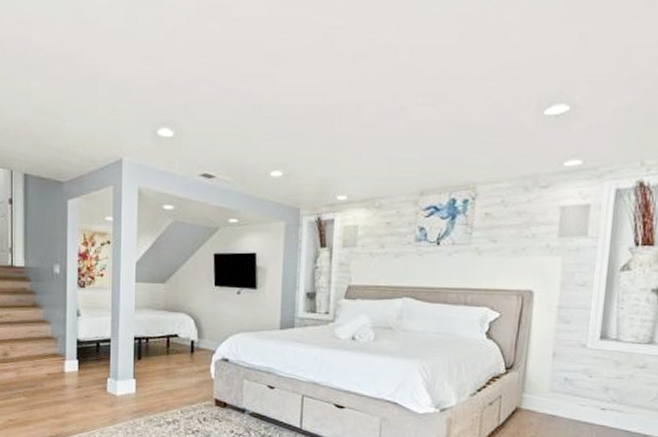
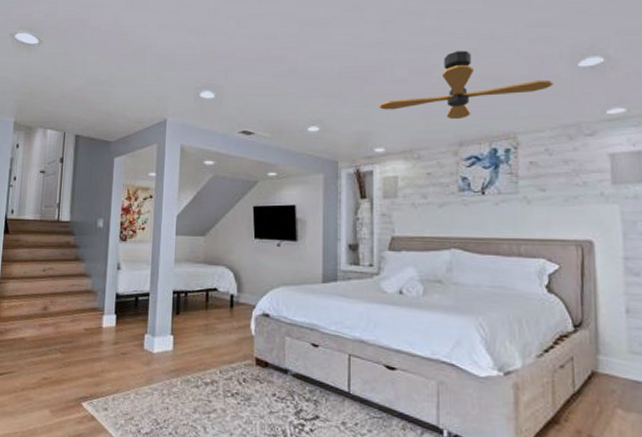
ceiling fan: none [344,92,518,168] -> present [379,50,554,120]

